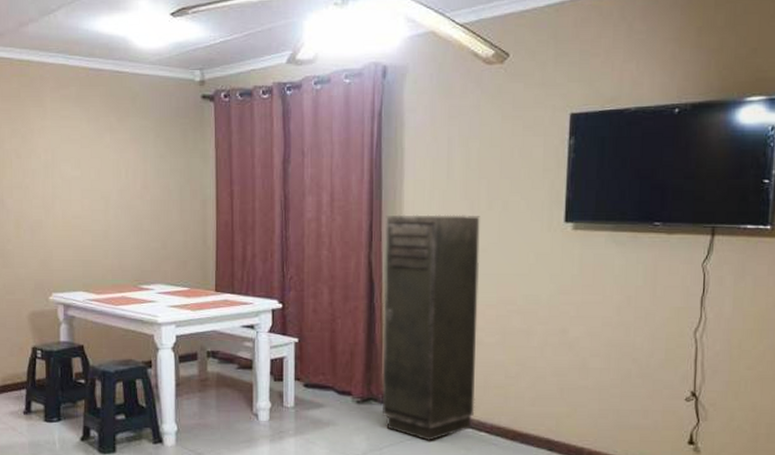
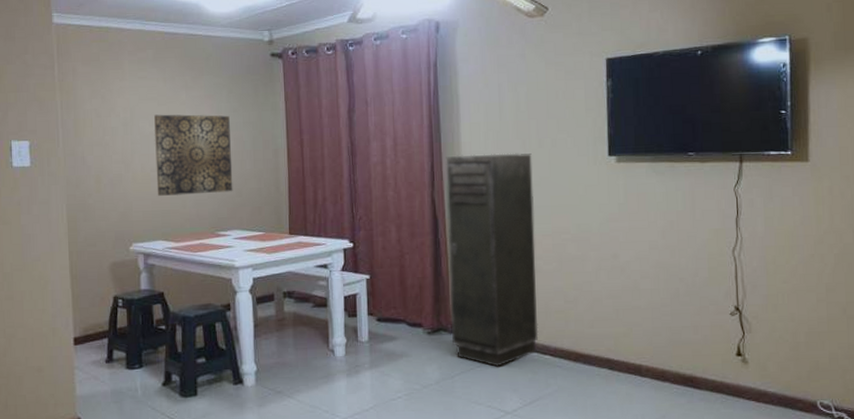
wall art: none [76,157,158,245] -> present [154,114,233,196]

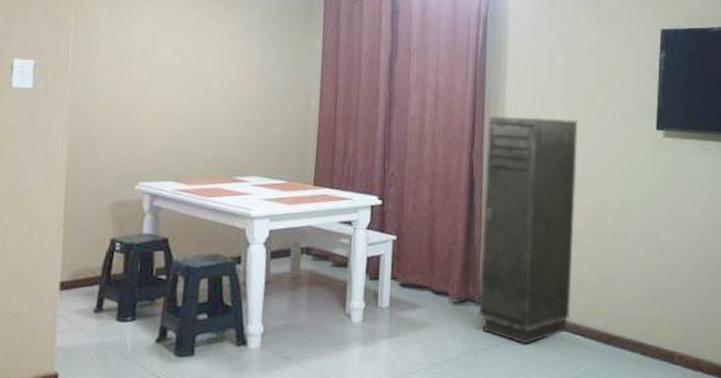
wall art: present [154,114,233,196] -> none [172,44,261,135]

